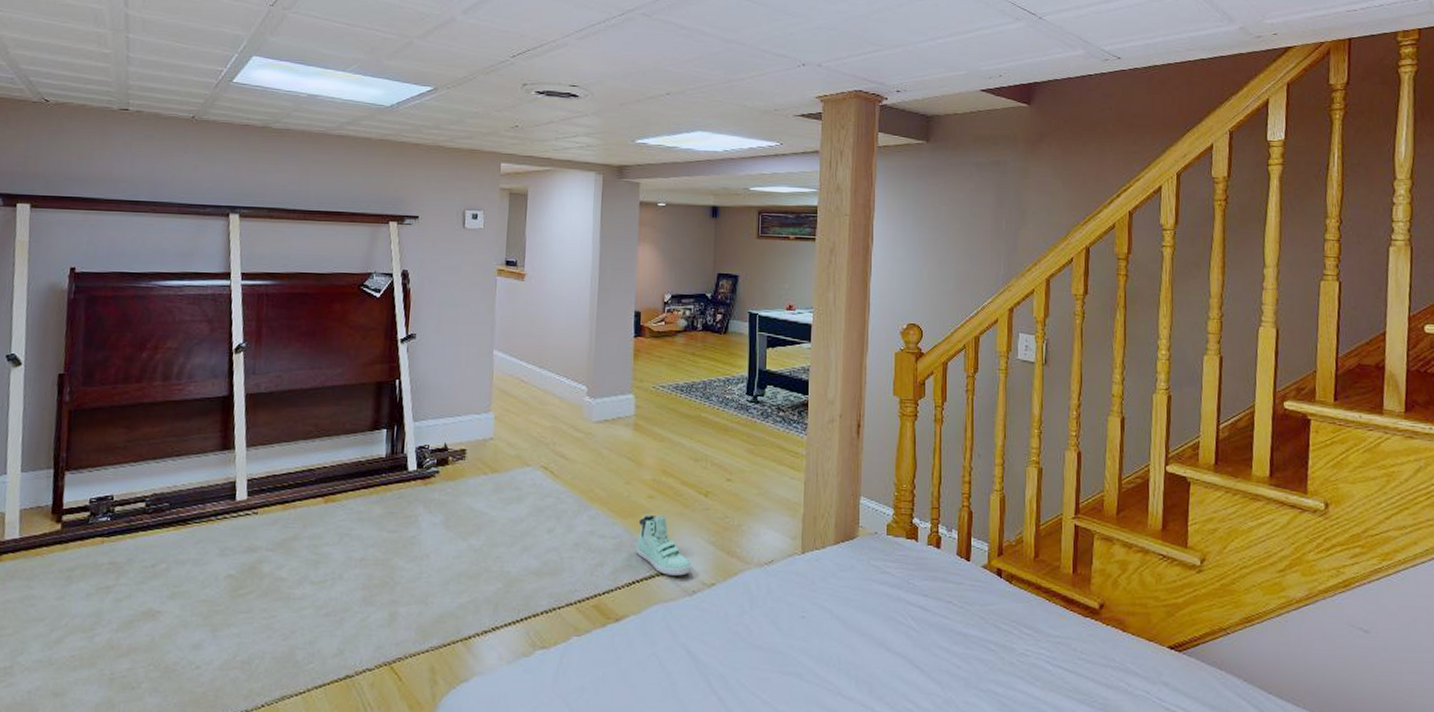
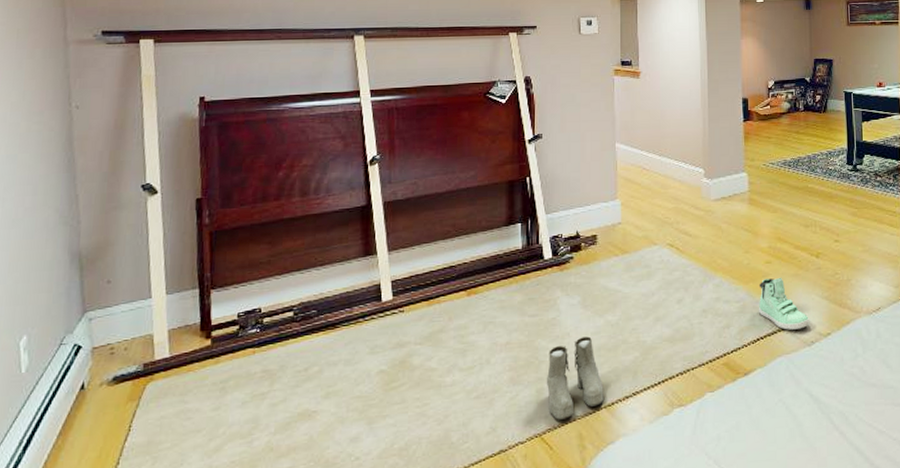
boots: none [400,560,461,649] -> present [546,336,604,420]

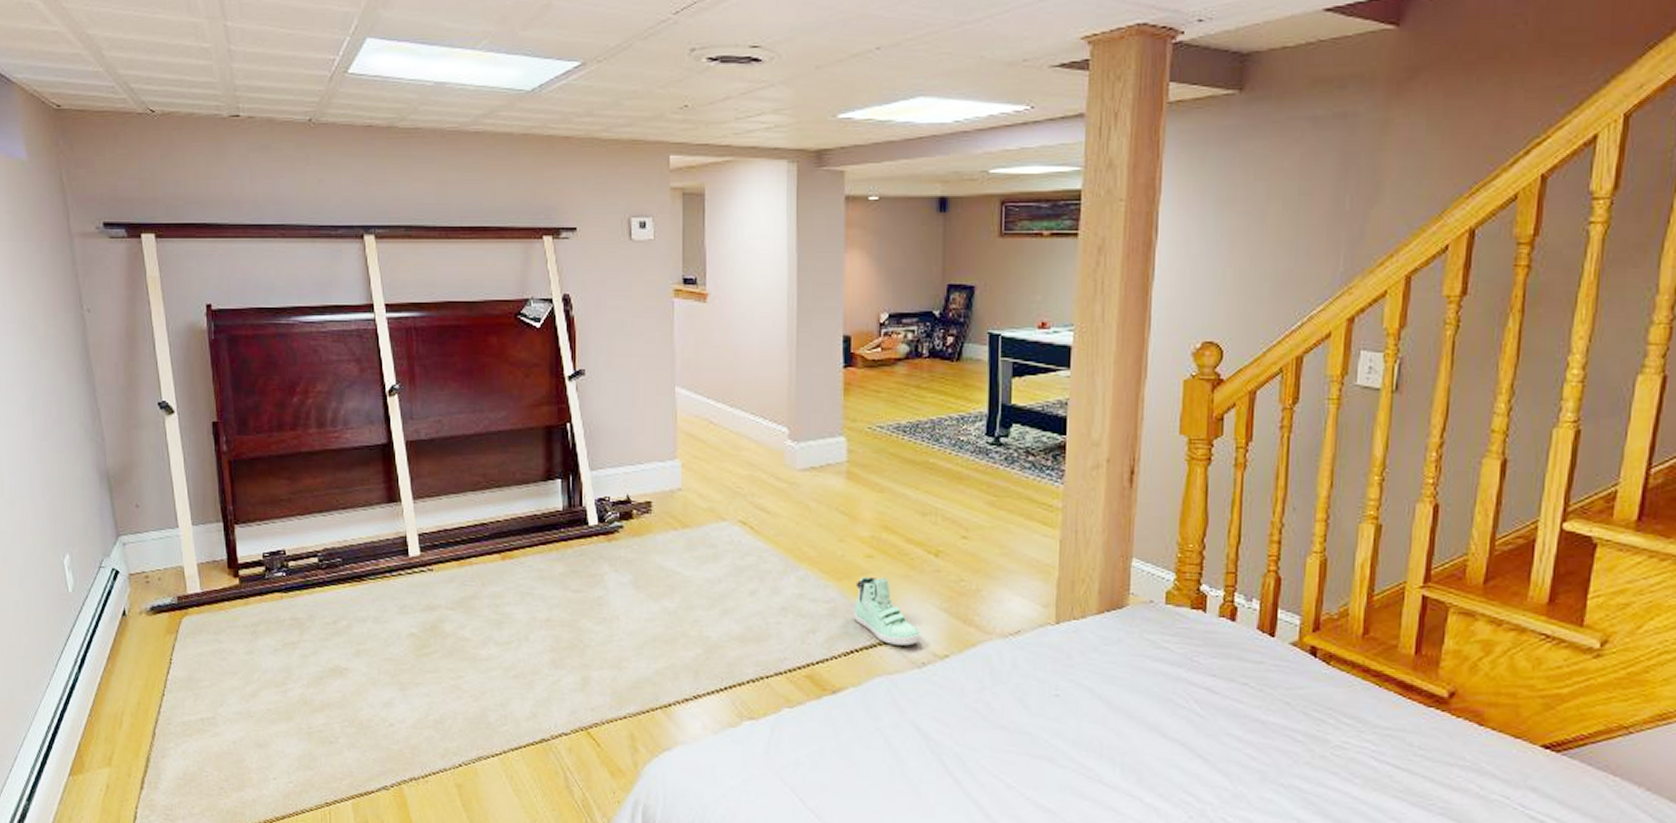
boots: present [546,336,604,420] -> none [592,622,659,715]

